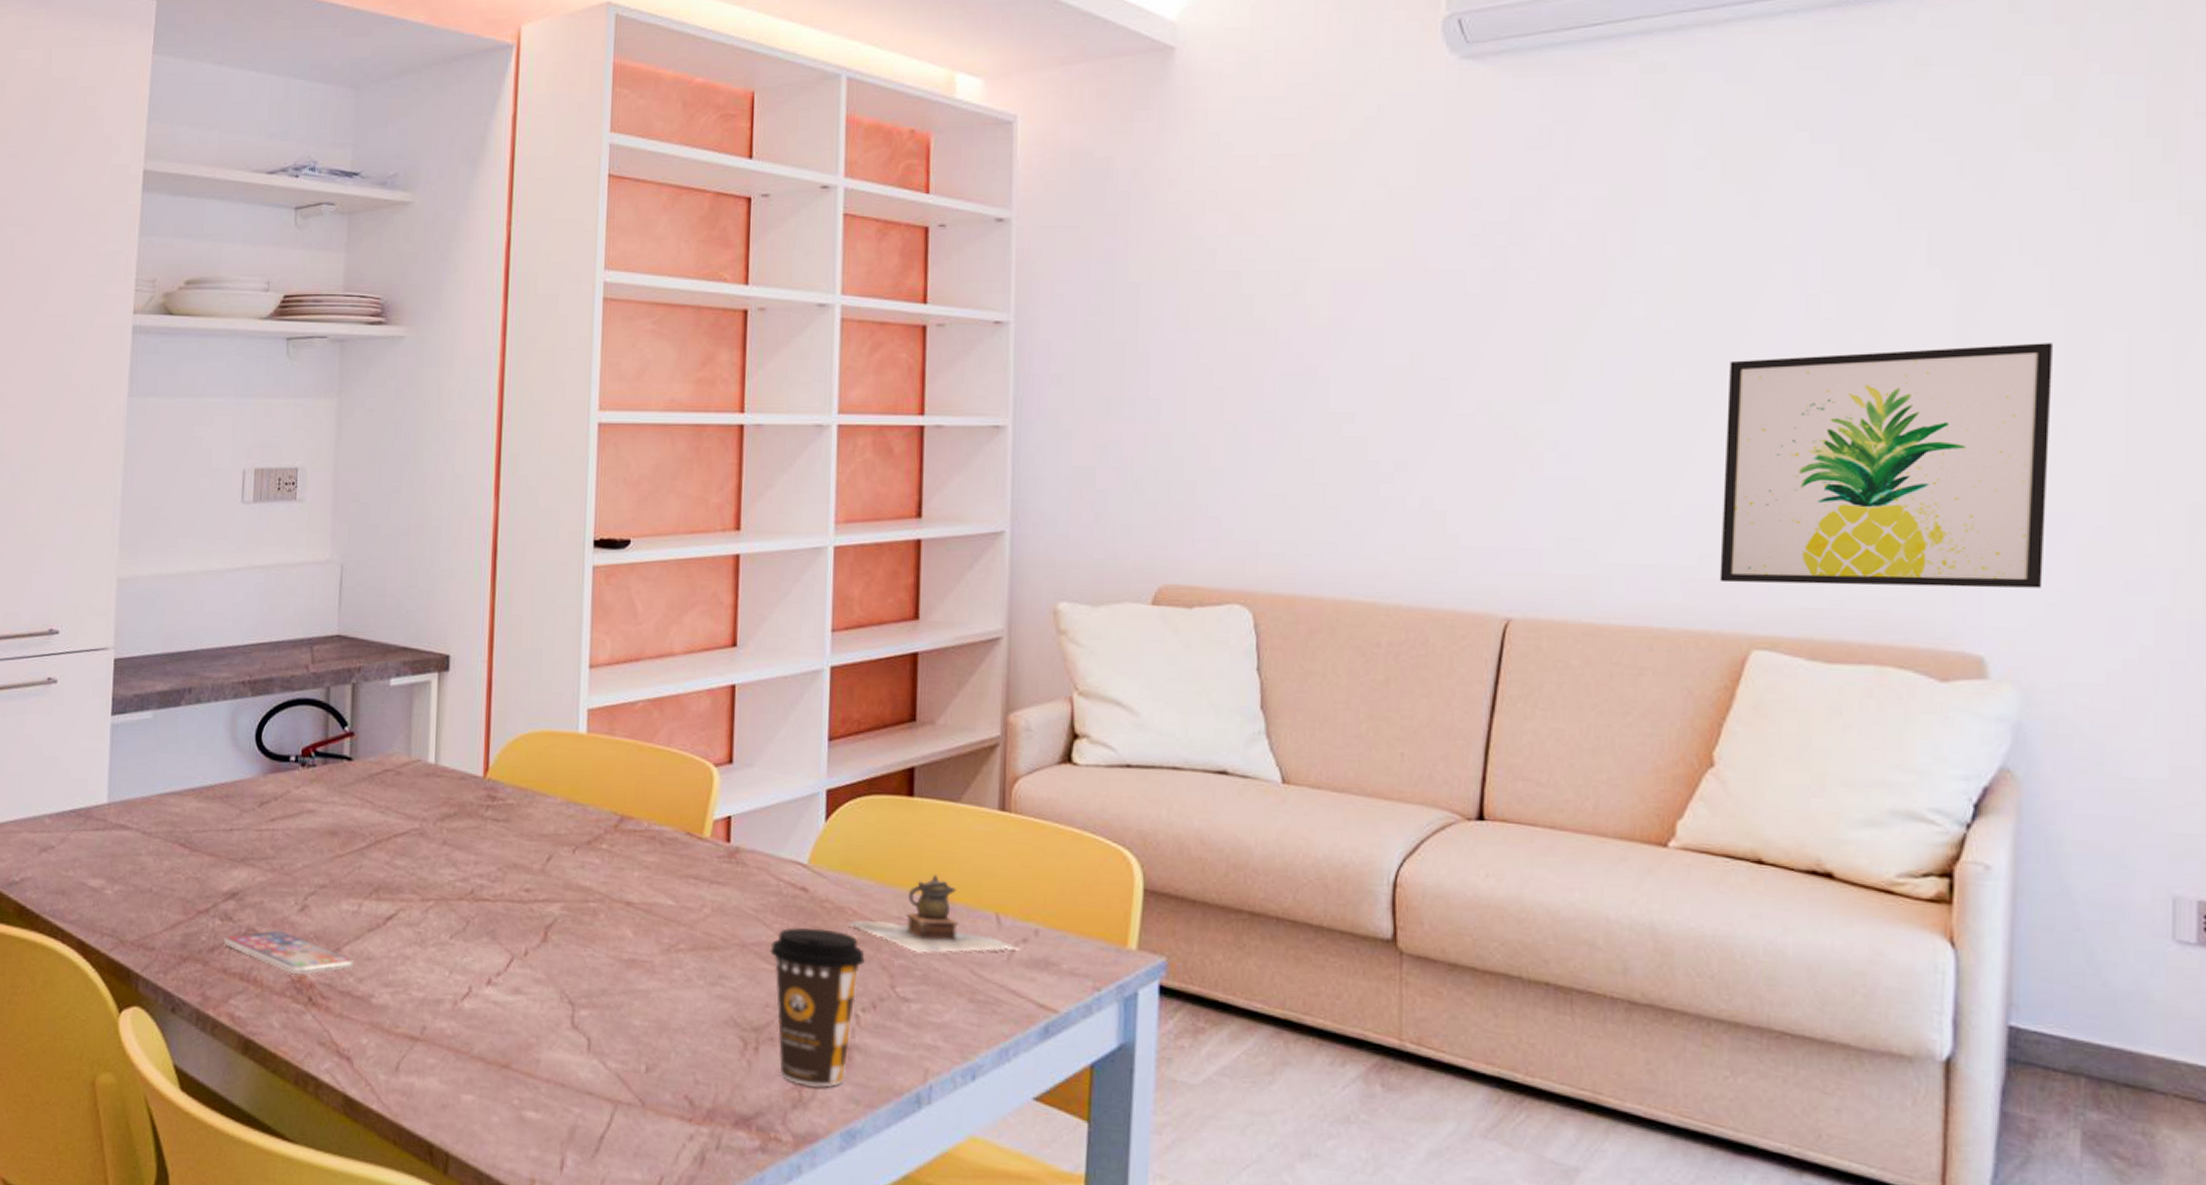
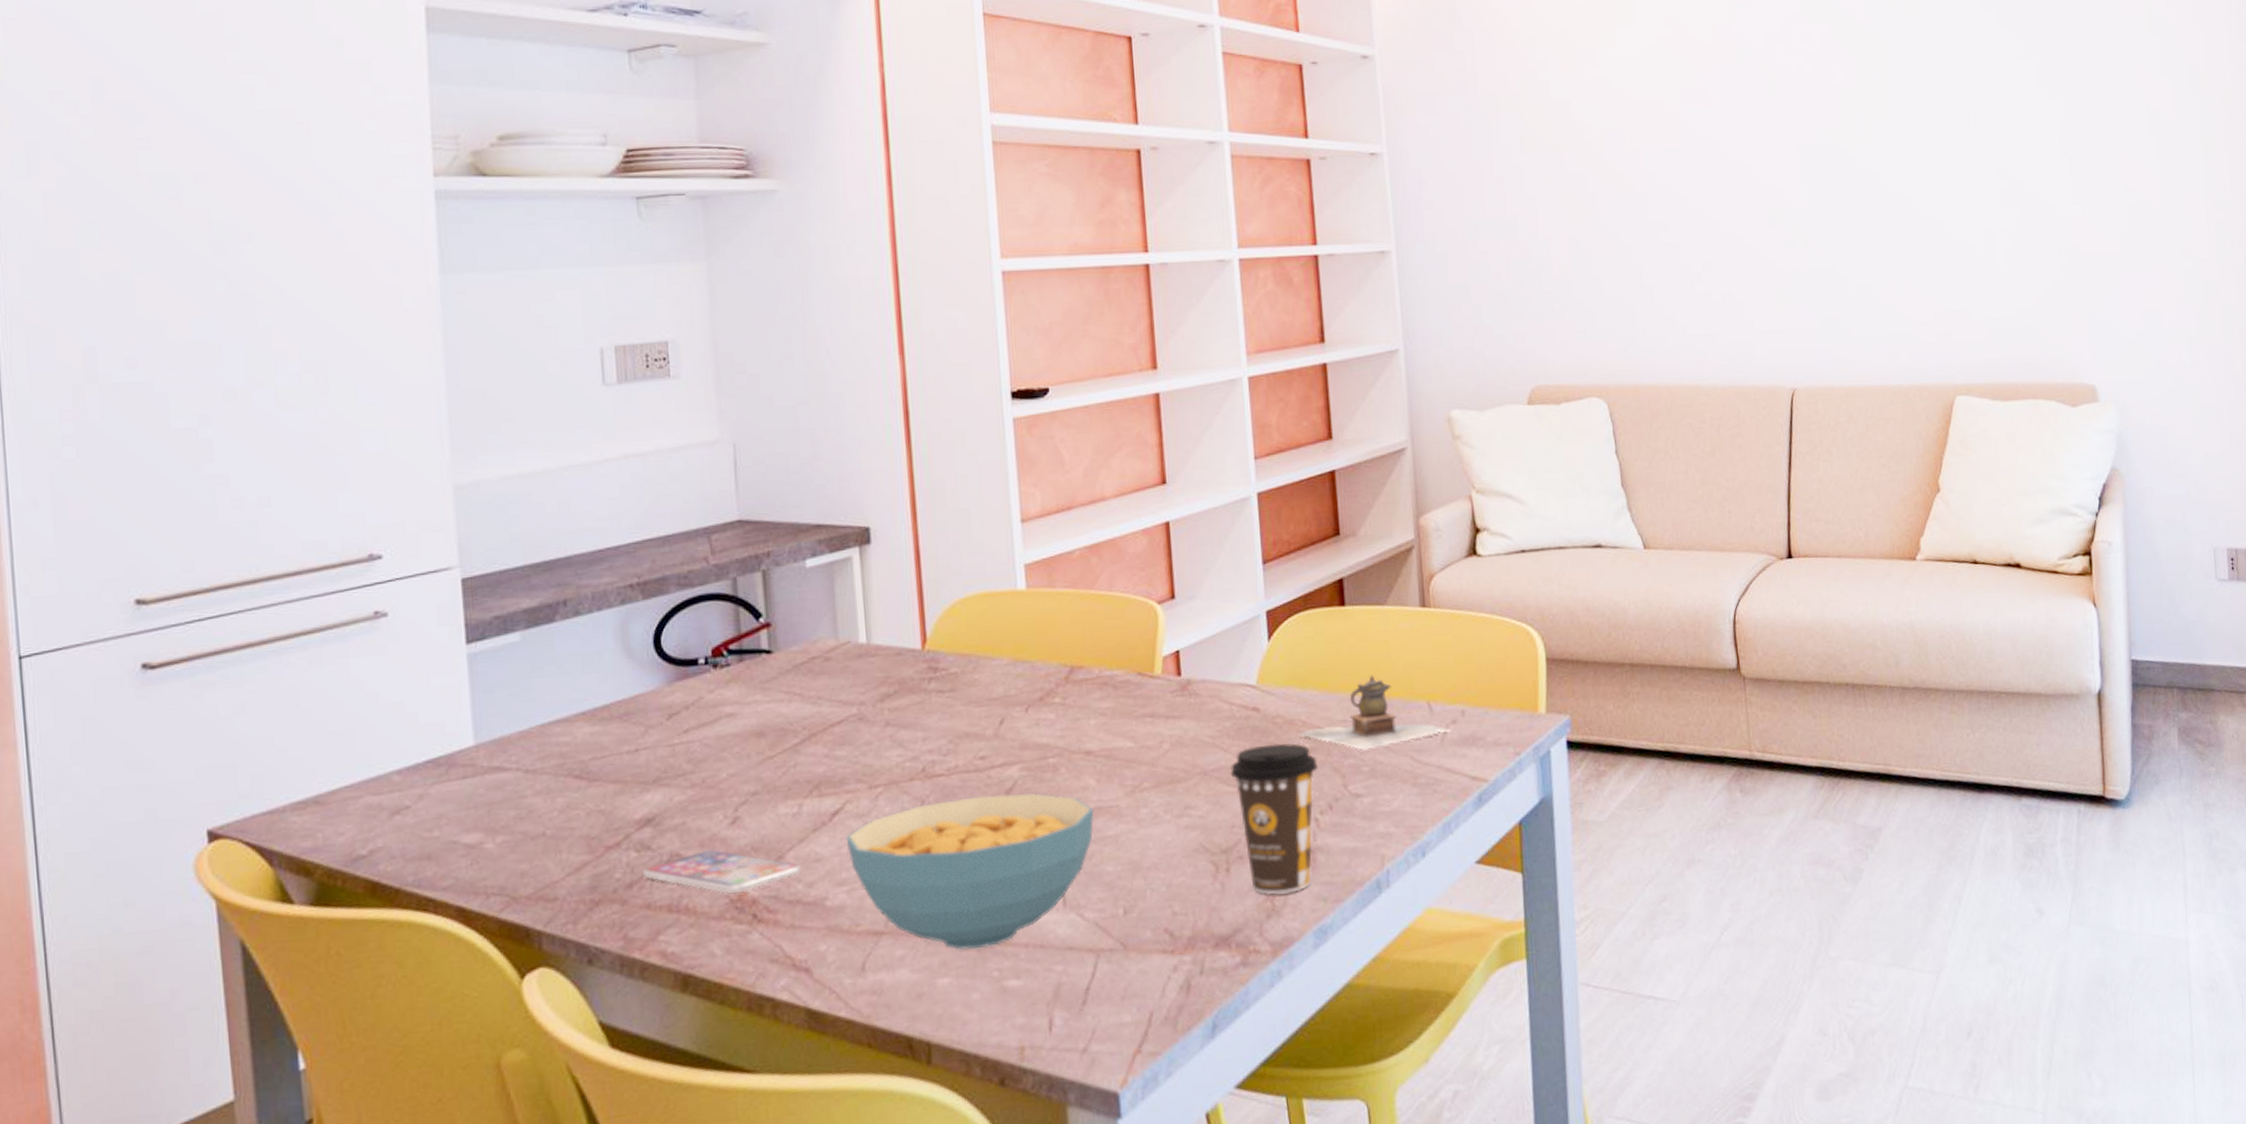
cereal bowl: none [396,924,628,1075] -> present [846,792,1095,950]
wall art: present [1719,343,2052,588] -> none [1923,144,2125,344]

